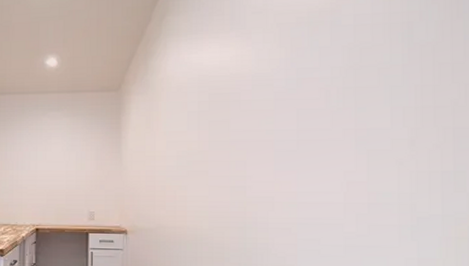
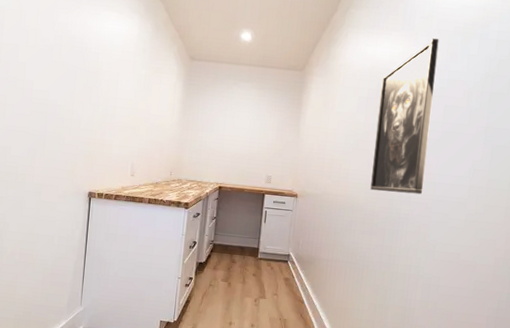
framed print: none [214,34,283,219] -> present [370,38,439,195]

